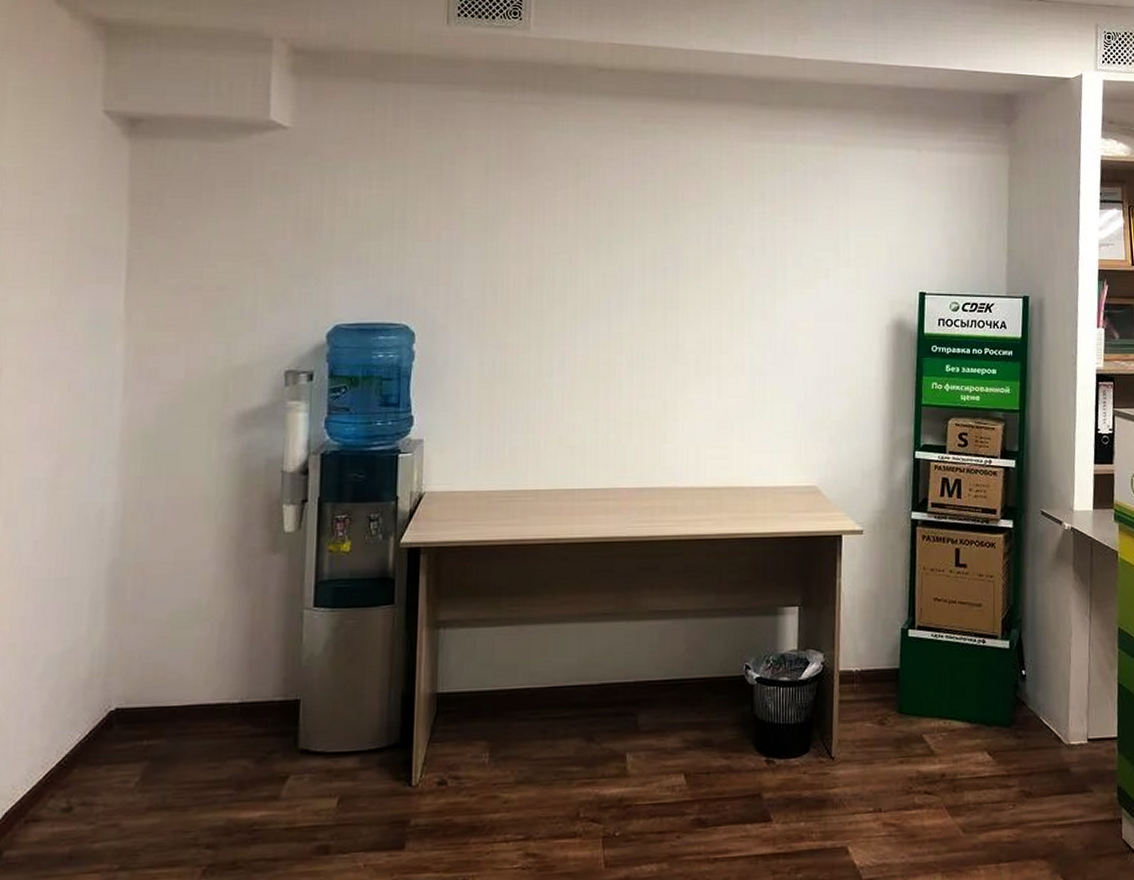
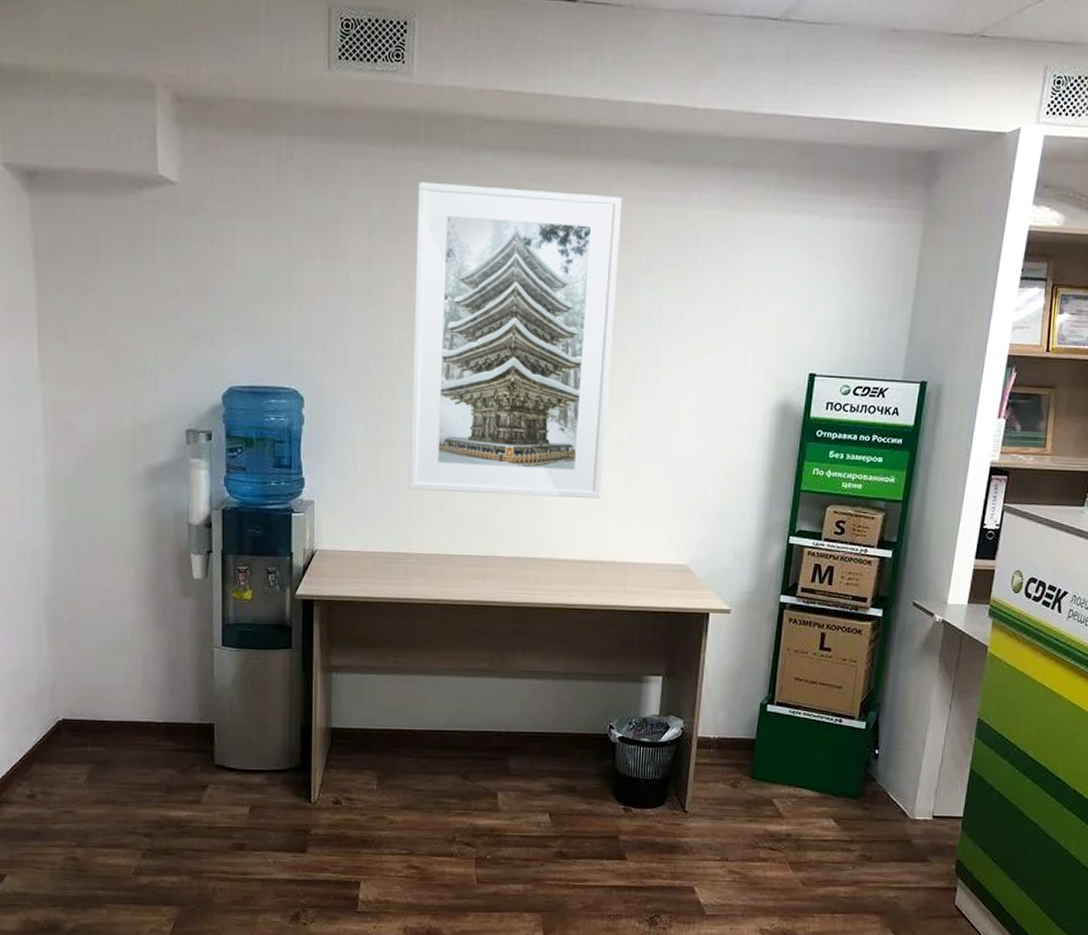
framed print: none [525,124,733,424] -> present [408,181,623,500]

